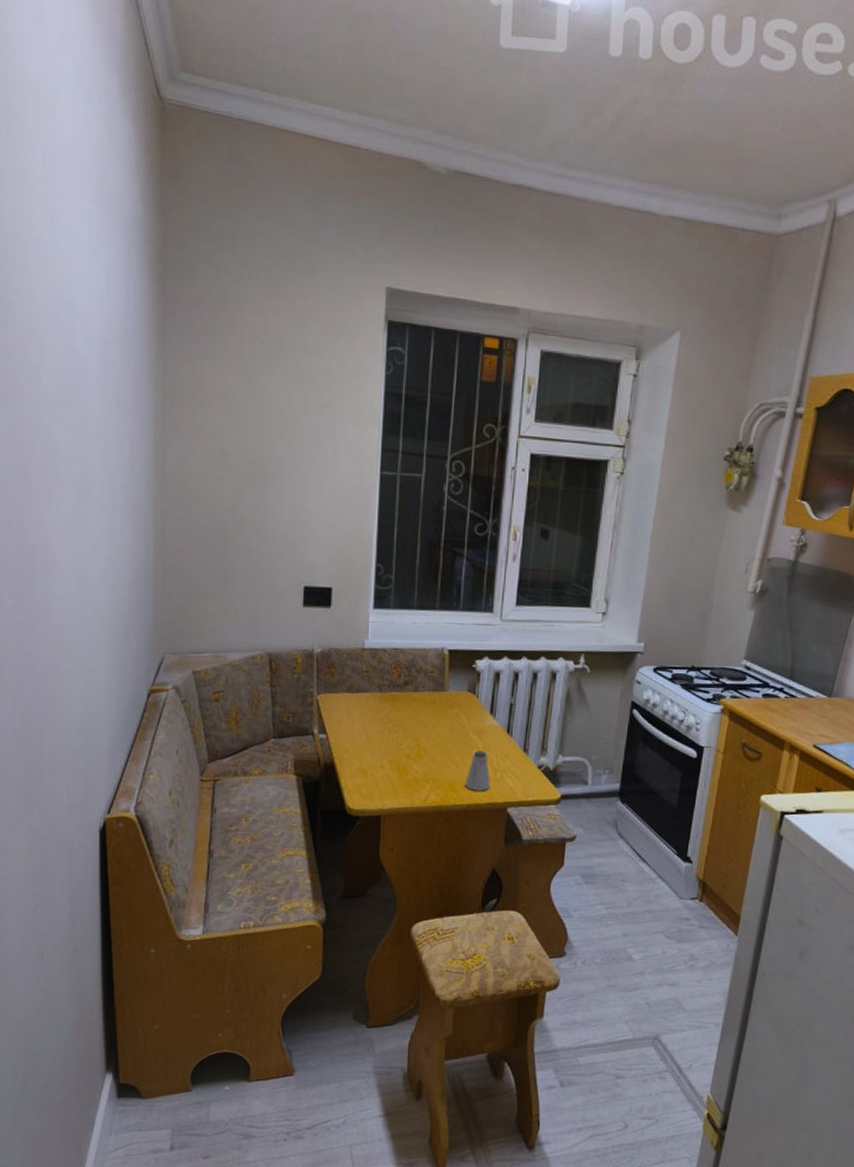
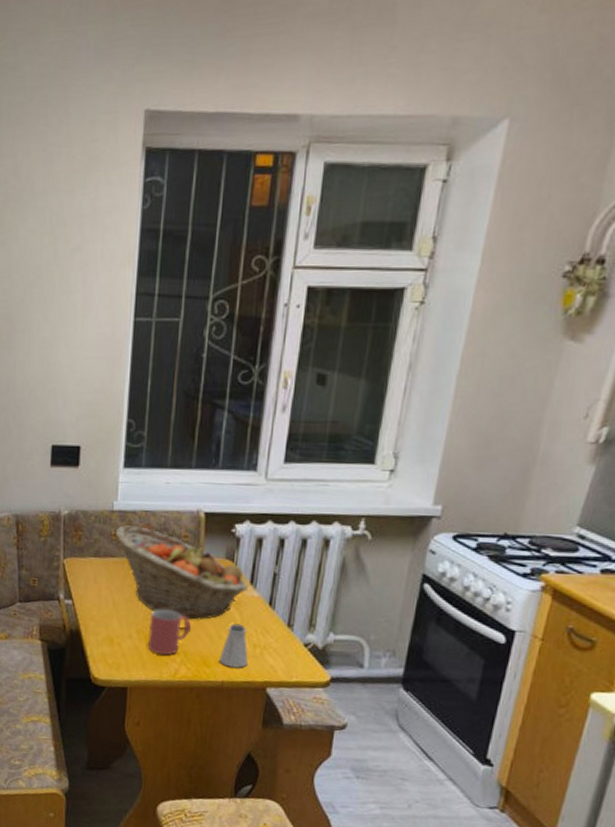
fruit basket: none [366,662,488,749] -> present [115,525,248,620]
mug: none [399,740,440,783] -> present [147,609,192,655]

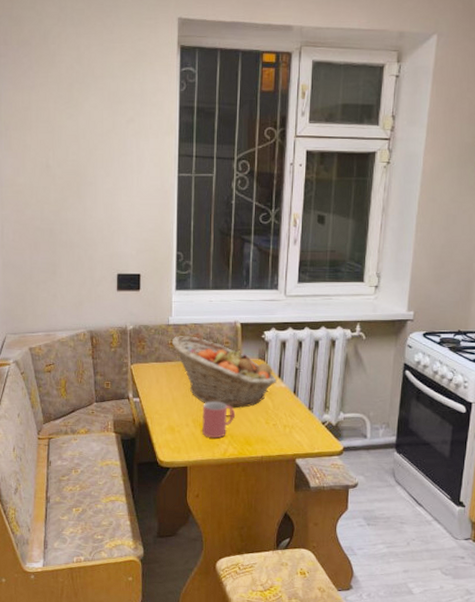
saltshaker: present [219,623,248,668] -> none [258,409,280,445]

